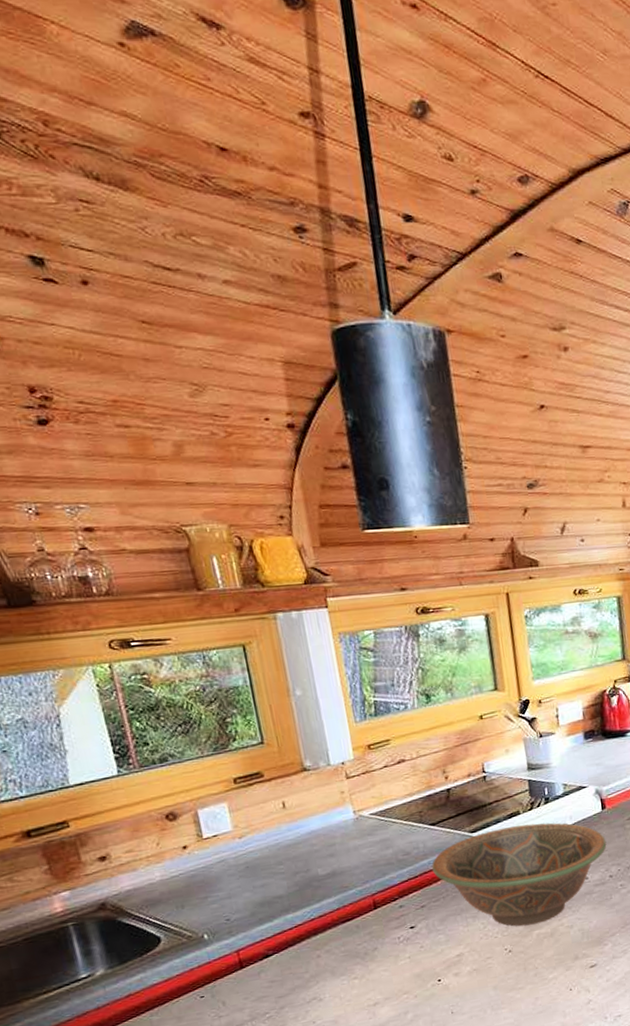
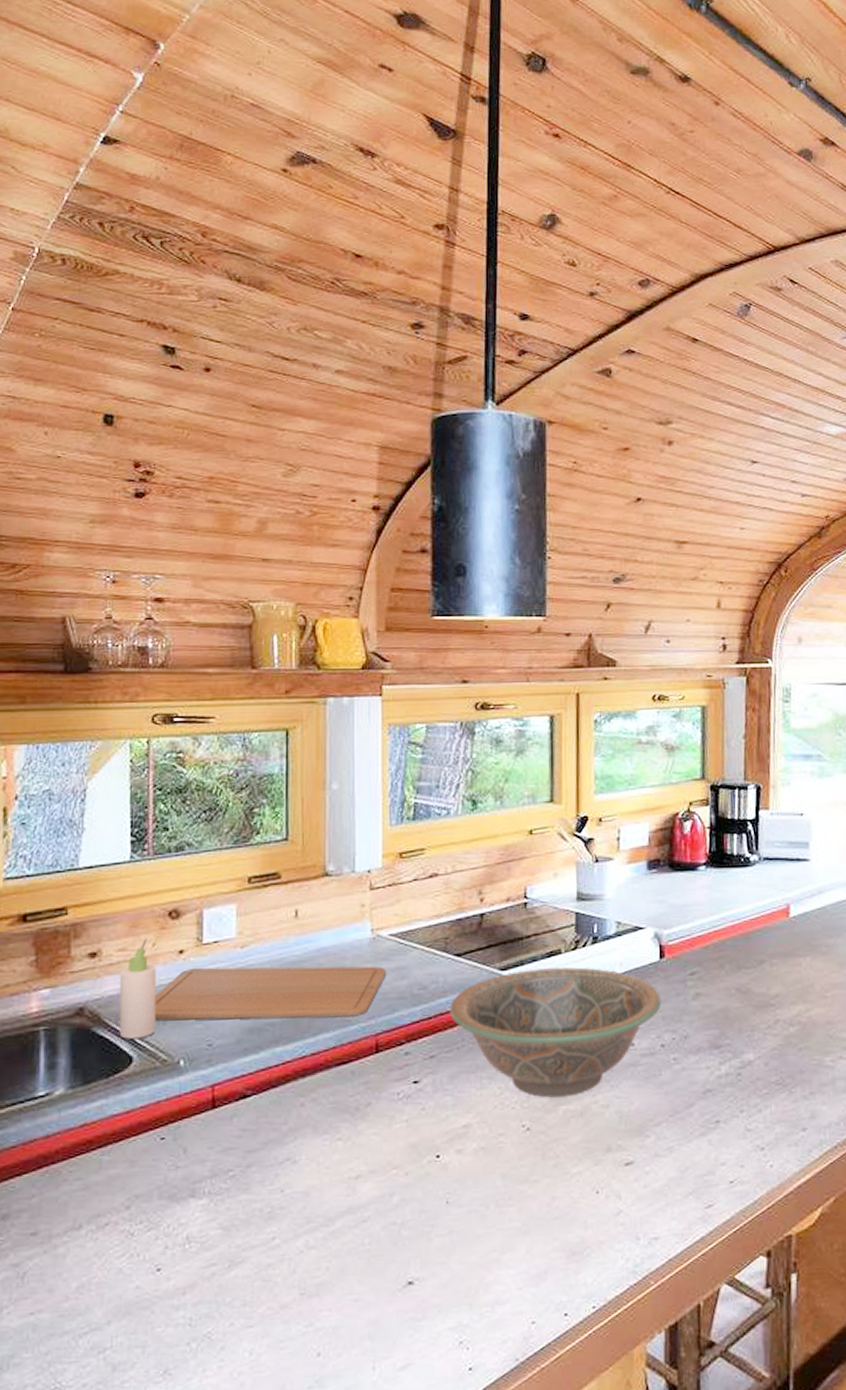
bottle: none [131,839,176,924] -> present [119,938,157,1039]
chopping board: none [168,841,374,906] -> present [154,966,387,1021]

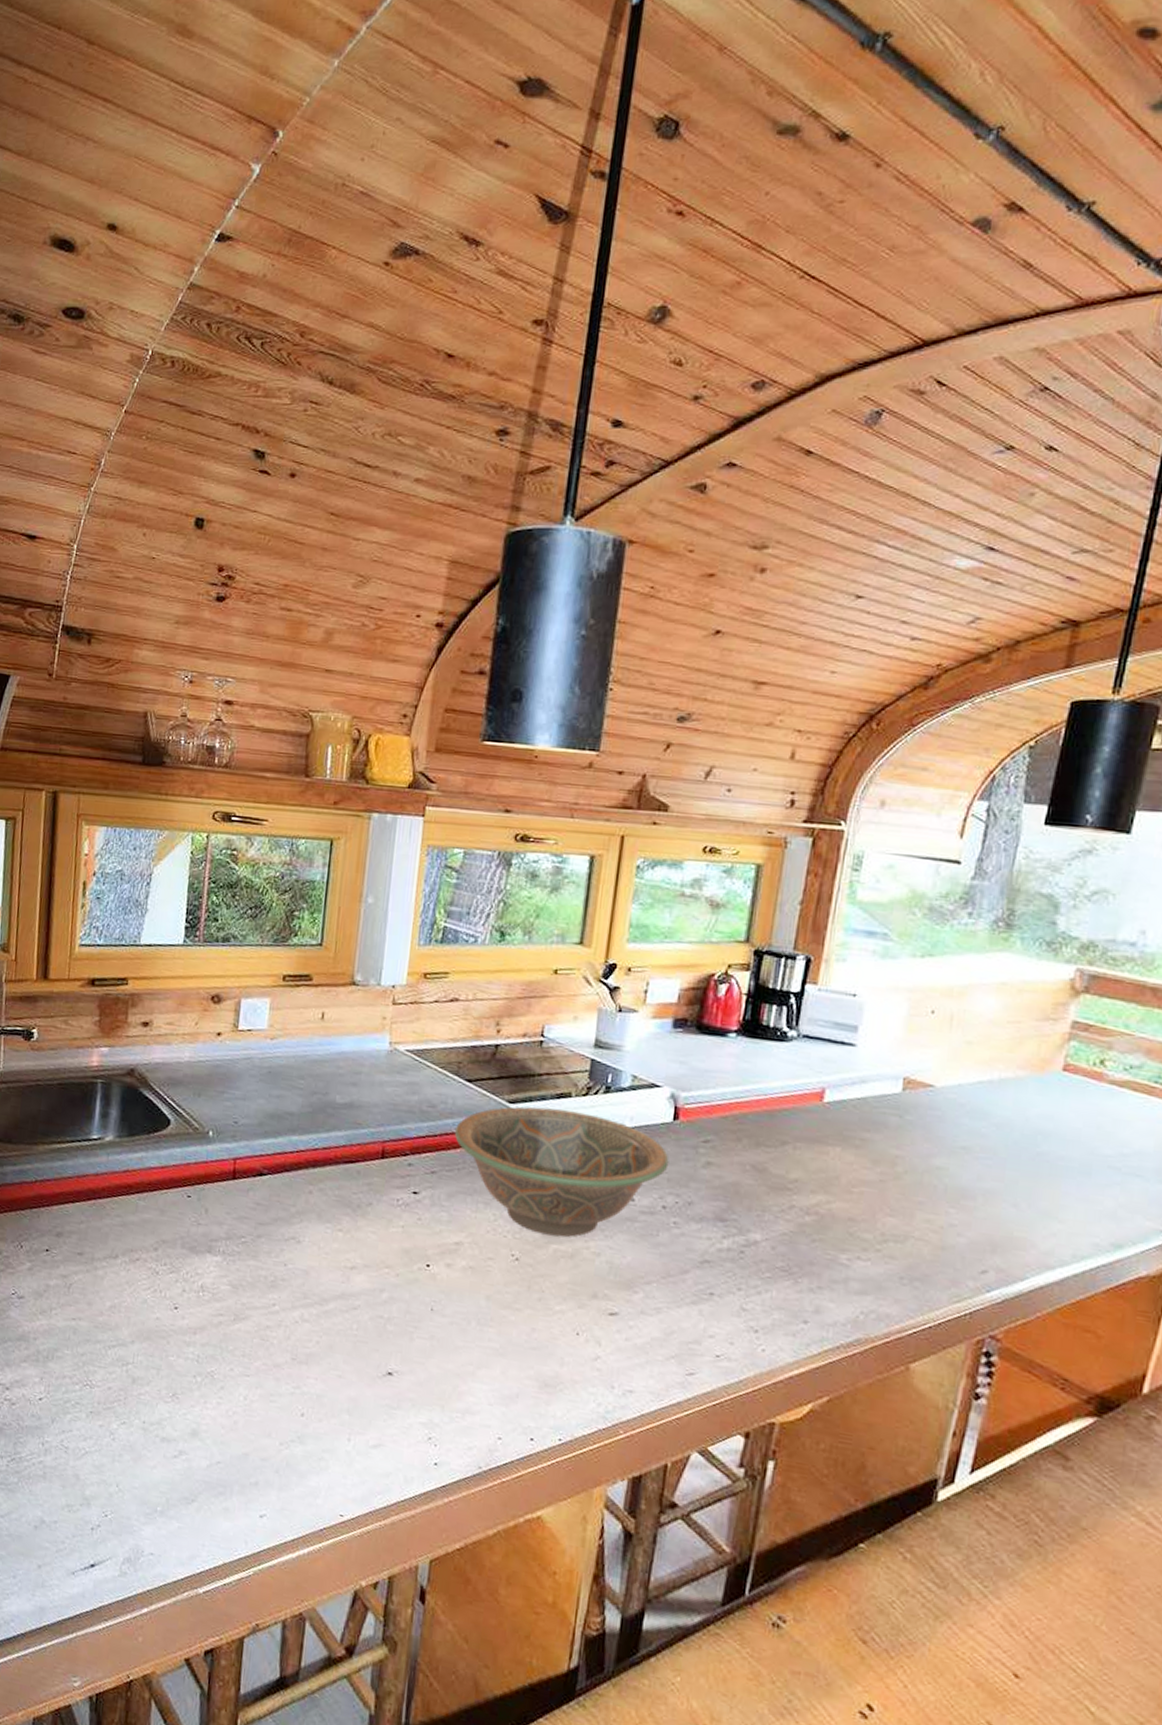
bottle: present [119,938,157,1039] -> none [161,1016,197,1105]
chopping board: present [154,966,387,1021] -> none [192,1051,400,1122]

